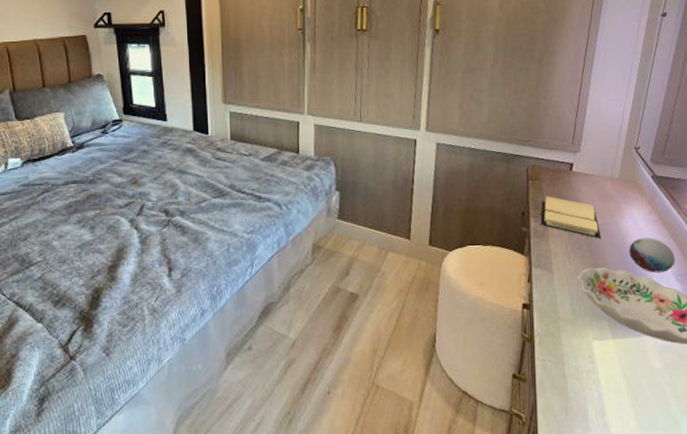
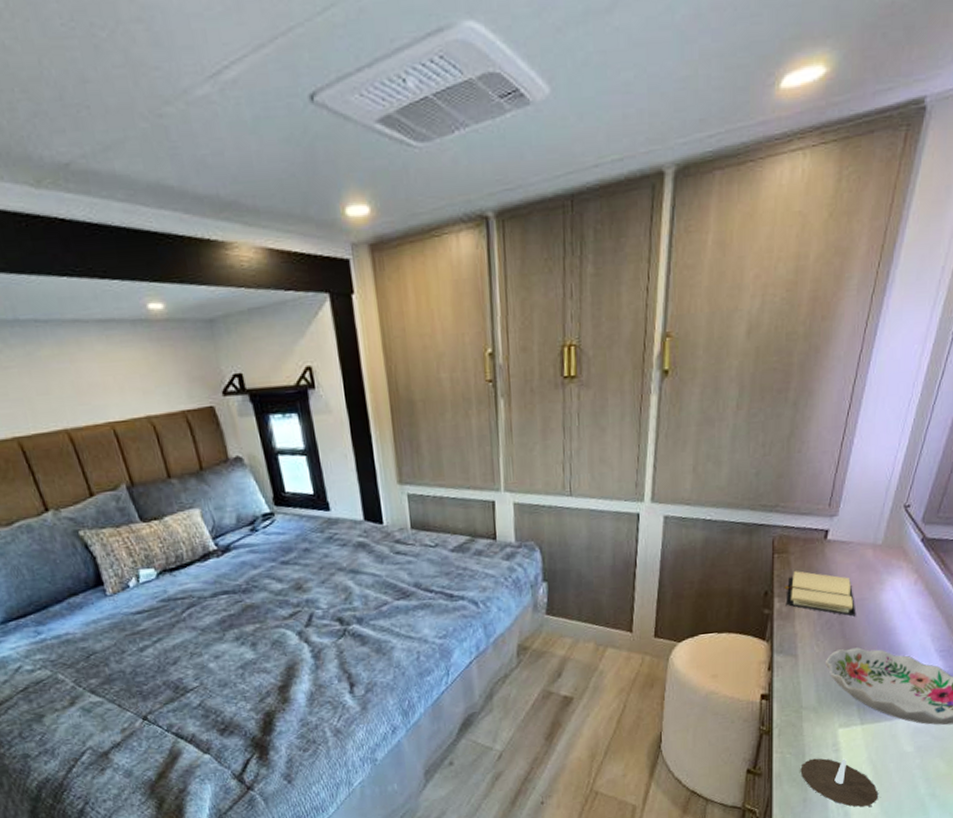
candle: none [561,368,634,421] -> present [800,758,879,808]
decorative orb: present [629,237,675,273] -> none [887,610,940,650]

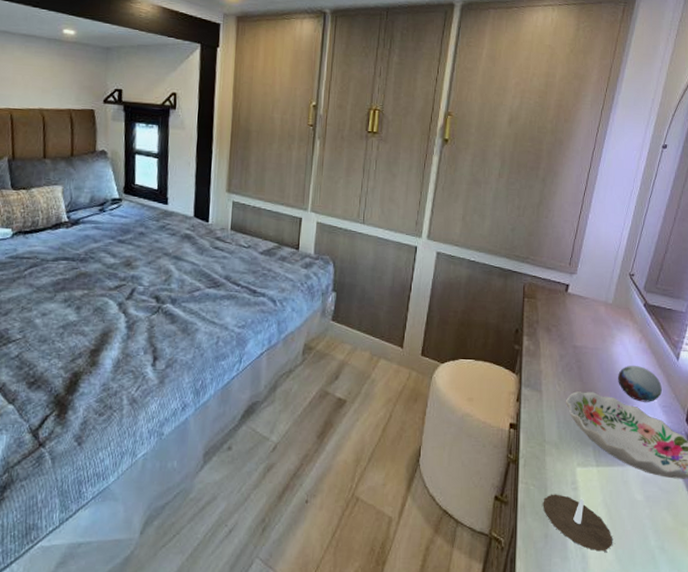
book: present [784,571,856,617] -> none [532,315,592,363]
decorative orb: none [887,610,940,650] -> present [618,365,662,402]

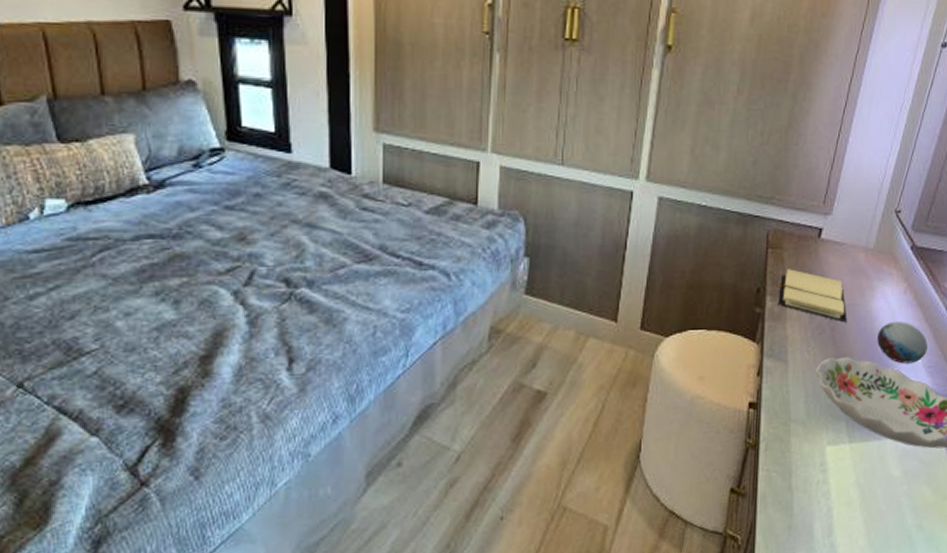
book: none [532,315,592,363] -> present [777,269,848,323]
candle: present [543,494,613,553] -> none [786,478,866,539]

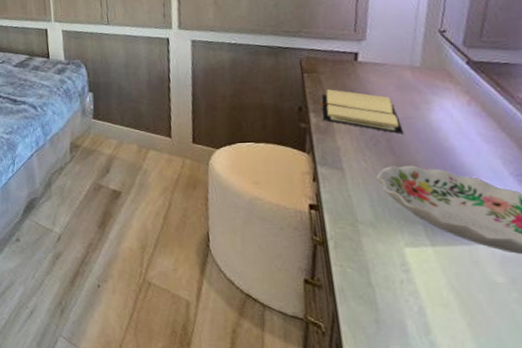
decorative orb: present [877,321,928,364] -> none [443,131,512,172]

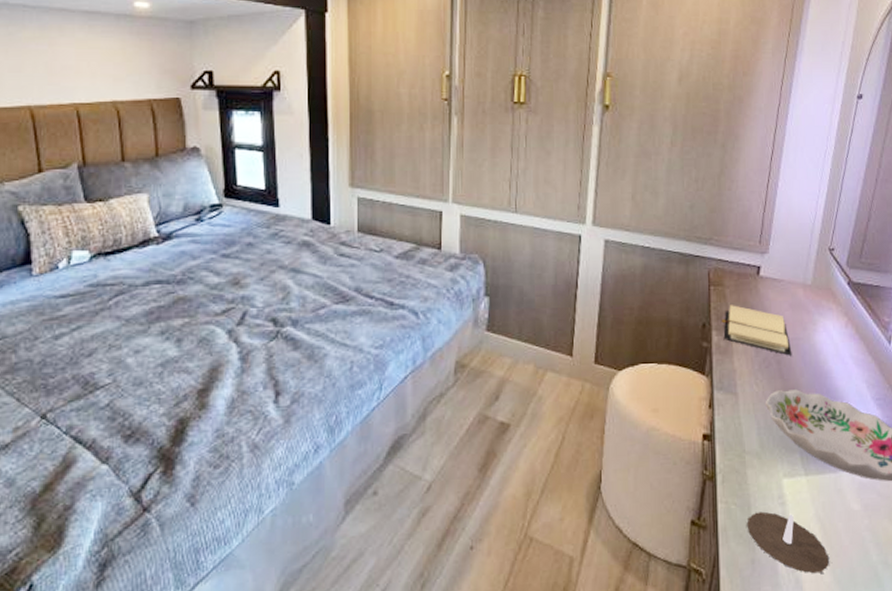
candle: none [366,276,471,341] -> present [747,511,830,575]

